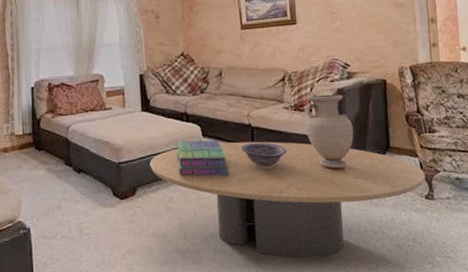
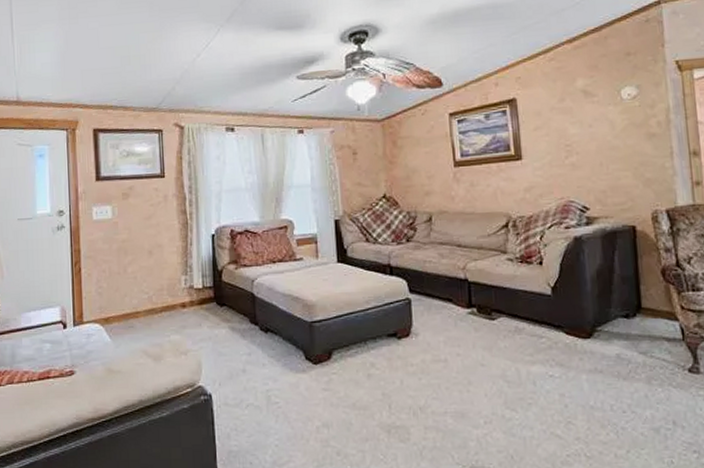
coffee table: present [150,141,425,258] -> none [347,299,688,439]
stack of books: present [176,140,230,176] -> none [378,297,443,339]
decorative bowl: present [241,142,287,169] -> none [456,300,511,331]
vase: present [305,94,354,169] -> none [534,243,595,333]

